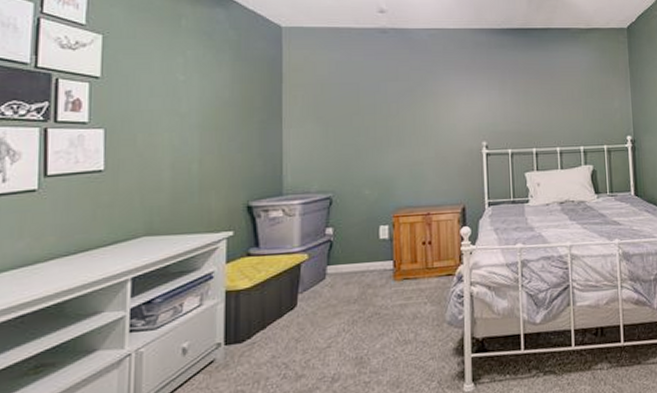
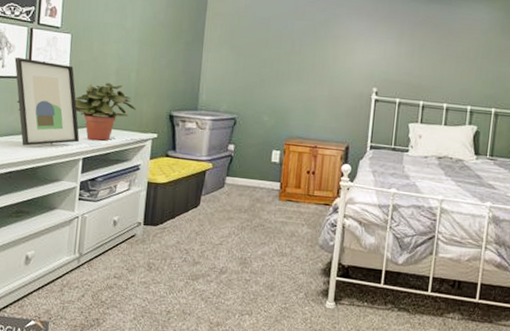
picture frame: none [21,165,126,278] -> present [14,57,80,146]
potted plant: none [115,179,203,253] -> present [74,82,137,141]

